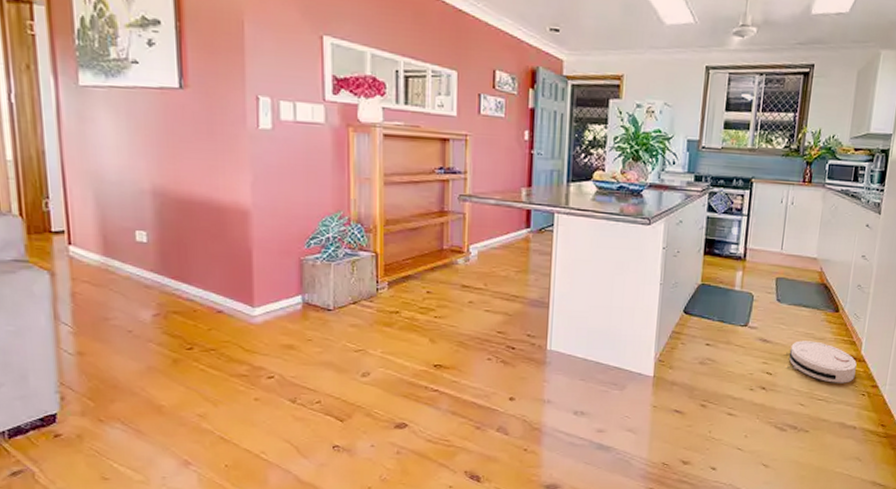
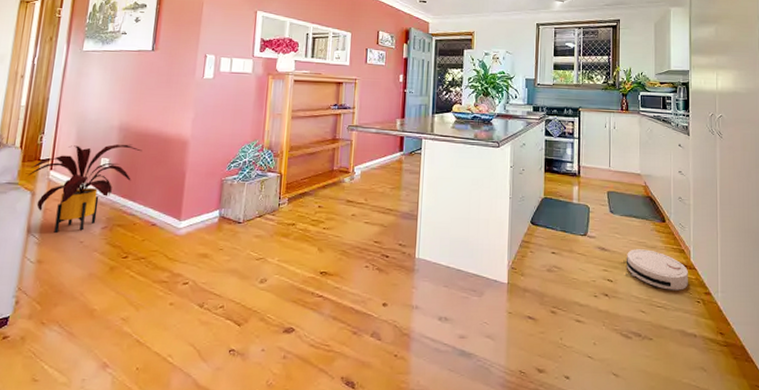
house plant: none [39,213,190,320] -> present [27,144,143,233]

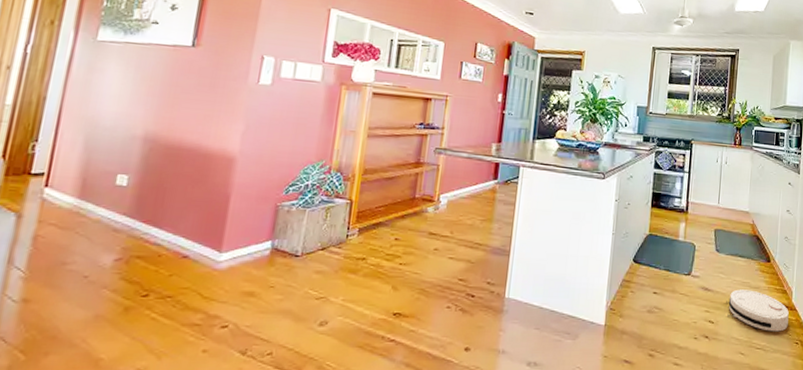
house plant: present [27,144,143,233] -> none [12,157,174,265]

